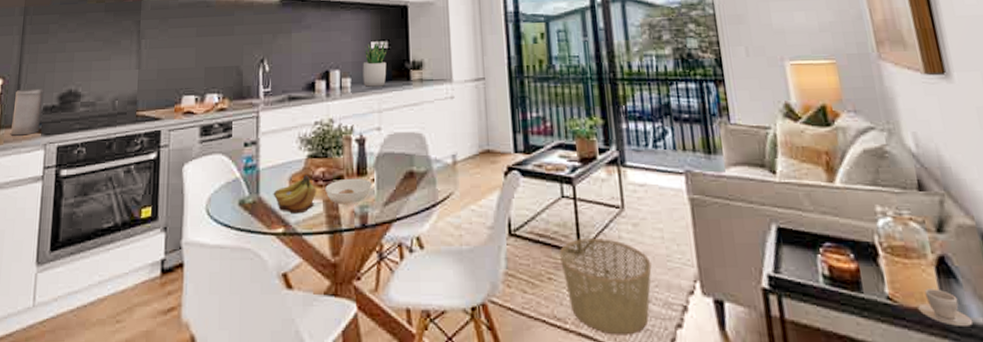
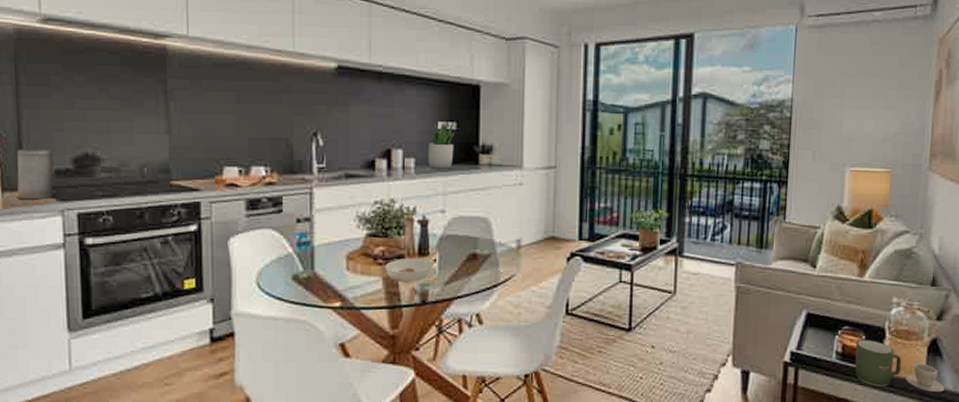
fruit: present [273,175,316,214] -> none [329,253,375,290]
basket: present [559,238,652,335] -> none [610,319,693,398]
mug: none [844,259,910,319] -> present [855,340,902,387]

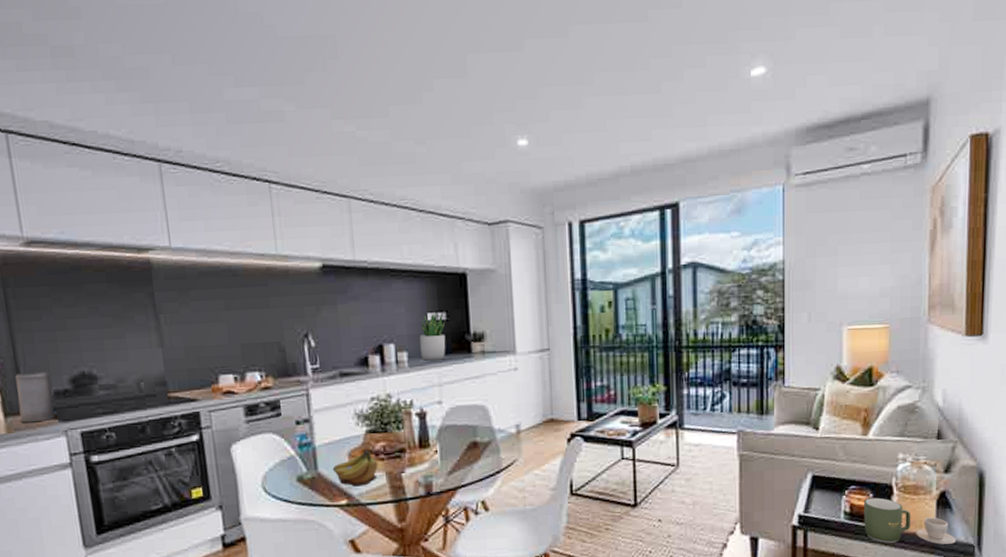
fruit: none [329,253,375,290] -> present [332,449,378,487]
bowl: present [385,258,434,284] -> none [387,450,435,477]

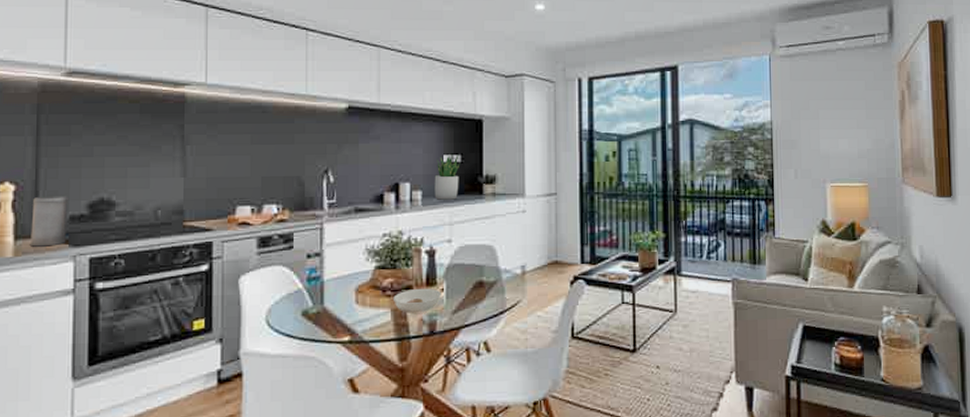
fruit: present [332,449,378,487] -> none [338,285,384,323]
bowl: none [387,450,435,477] -> present [393,288,441,315]
mug: present [864,497,911,543] -> none [853,350,899,397]
teacup: present [916,517,957,544] -> none [903,371,942,399]

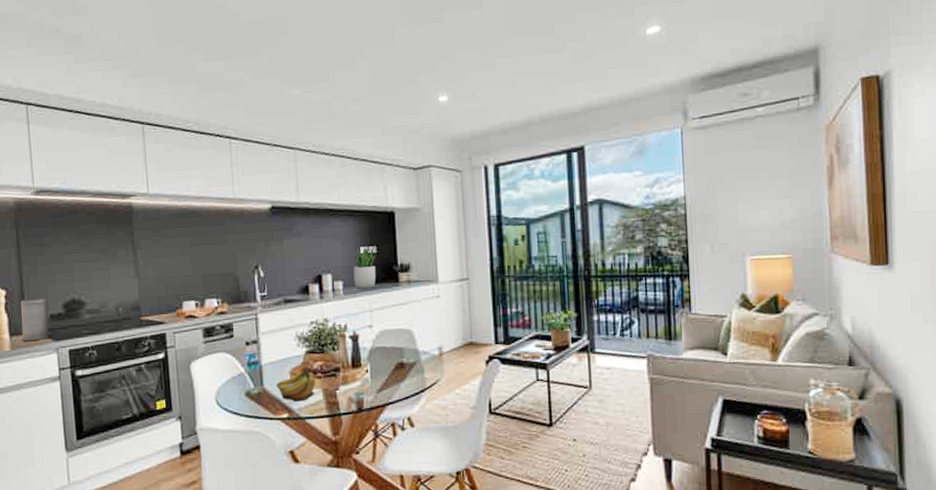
fruit: none [338,285,384,323] -> present [276,368,316,402]
bowl: present [393,288,441,315] -> none [324,369,366,394]

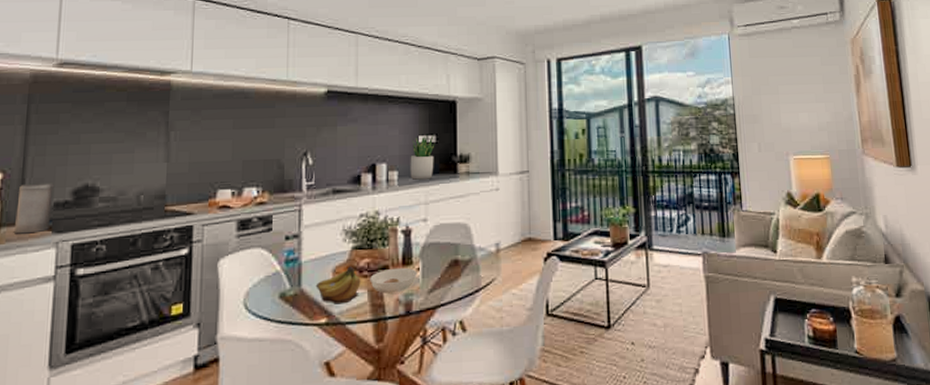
bowl: none [324,369,366,394] -> present [370,267,417,295]

